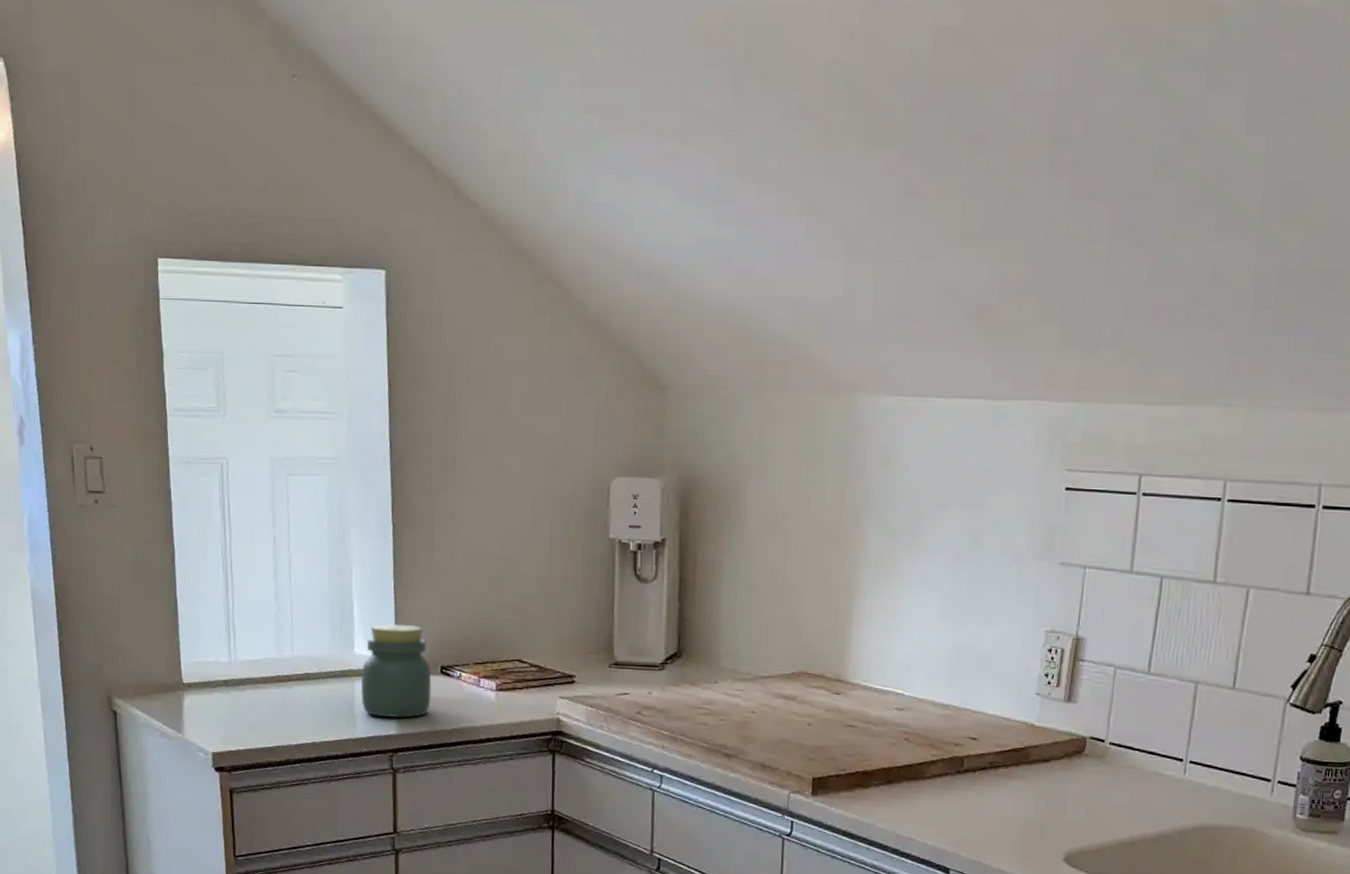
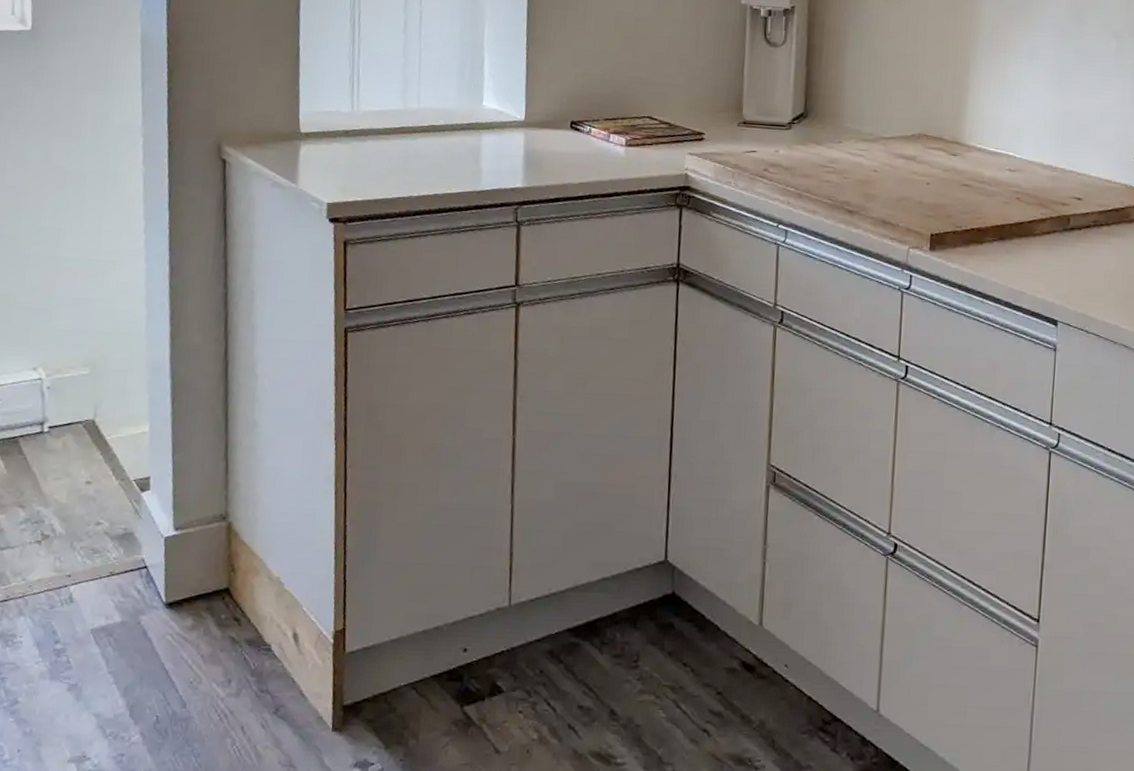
jar: present [361,623,432,718] -> none [488,79,561,172]

